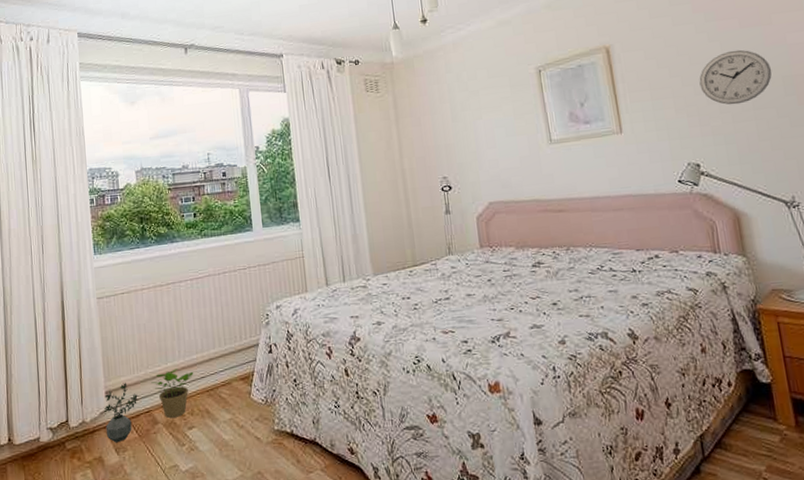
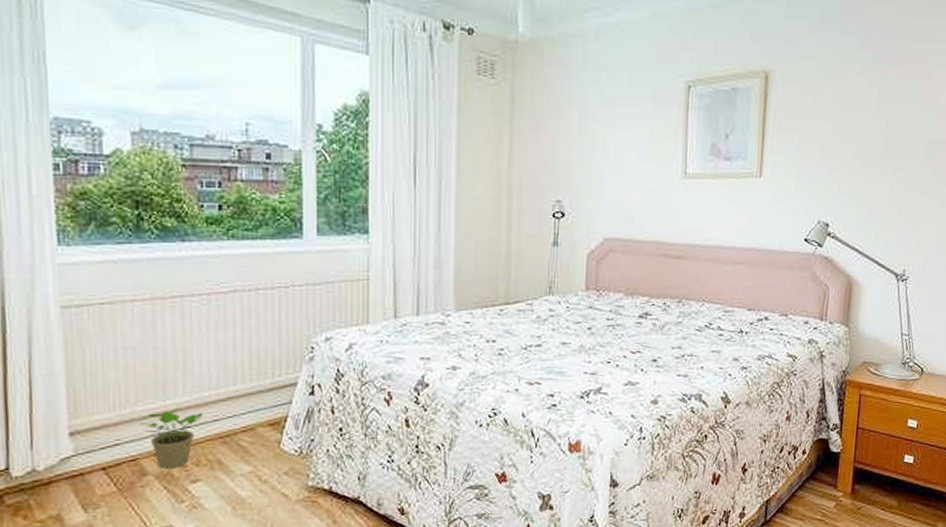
potted plant: present [103,383,138,443] -> none [65,422,119,498]
wall clock: present [699,49,772,105] -> none [849,101,919,164]

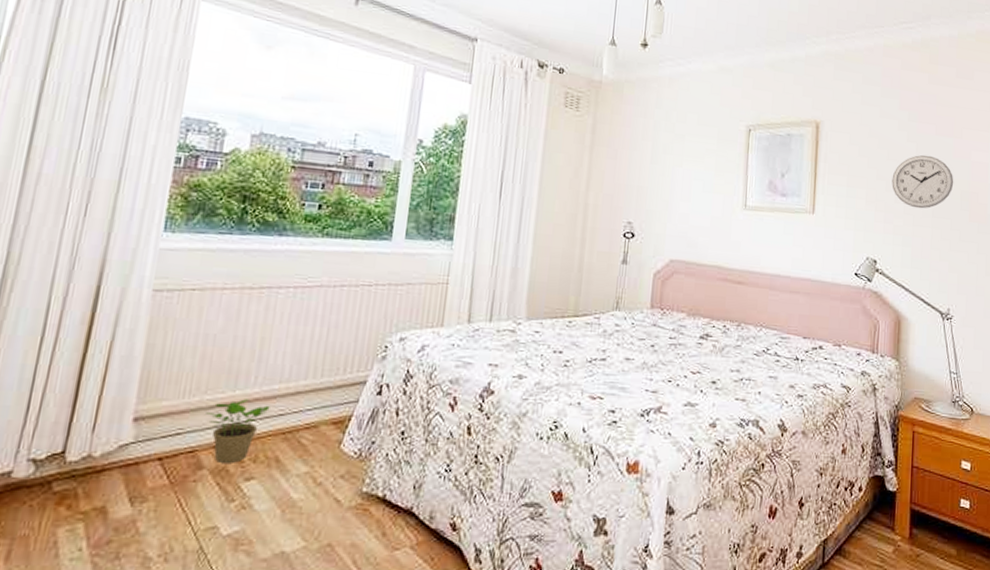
wall clock: none [849,101,919,164] -> present [892,154,954,209]

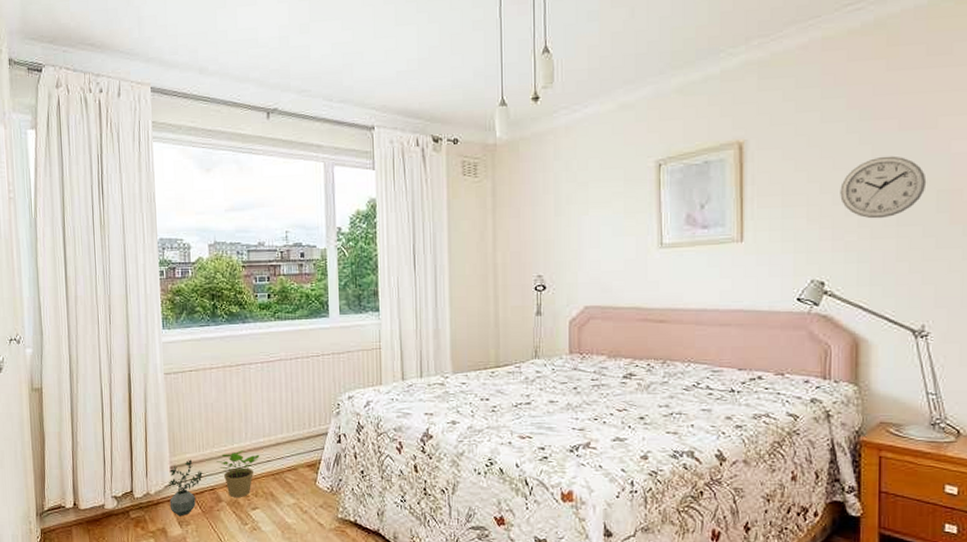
potted plant: none [120,409,182,490] -> present [168,459,203,516]

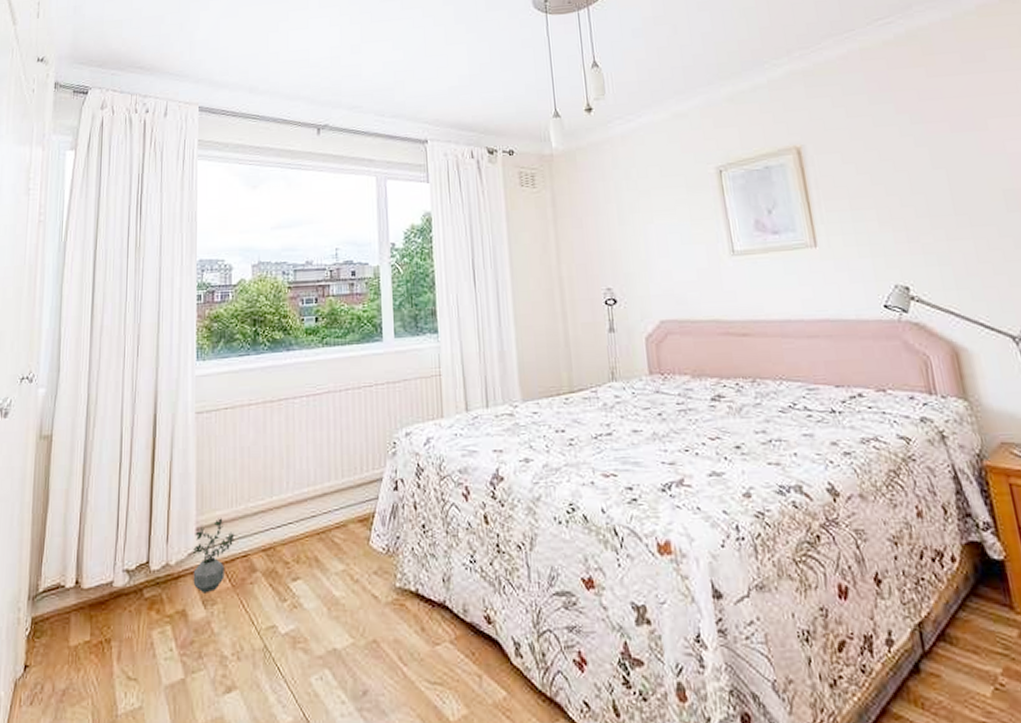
potted plant: present [216,450,260,497] -> none [252,504,303,565]
wall clock: present [840,156,927,219] -> none [905,157,991,220]

